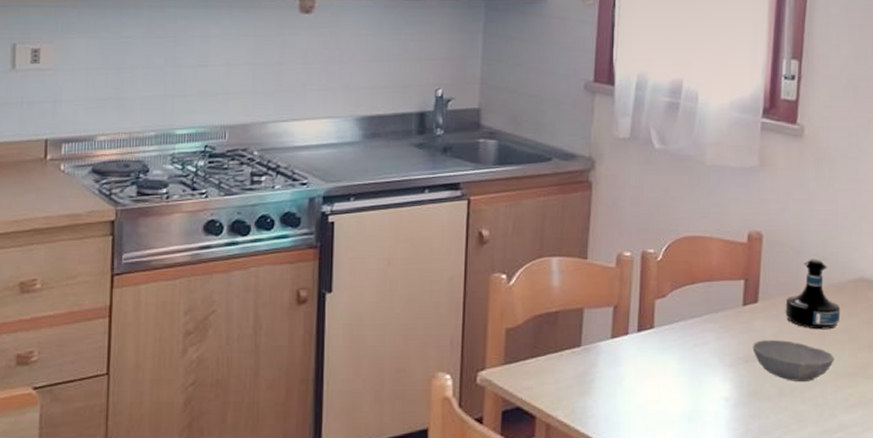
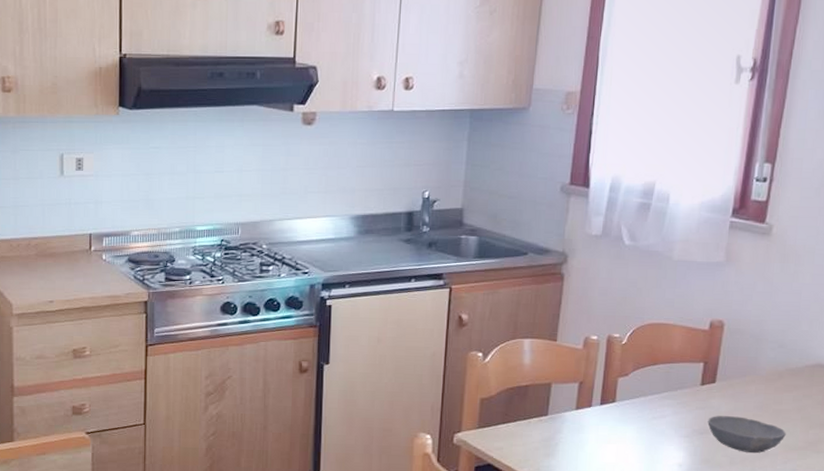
tequila bottle: present [785,259,841,330] -> none [741,345,796,409]

